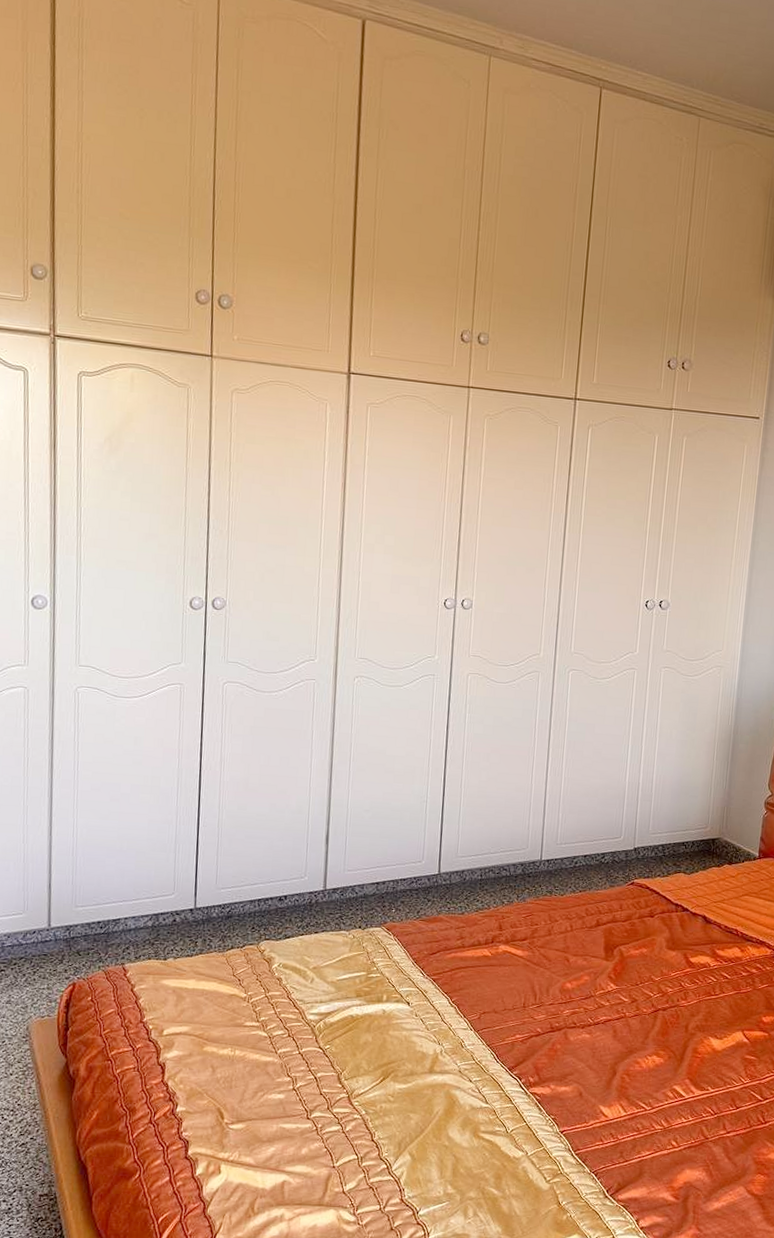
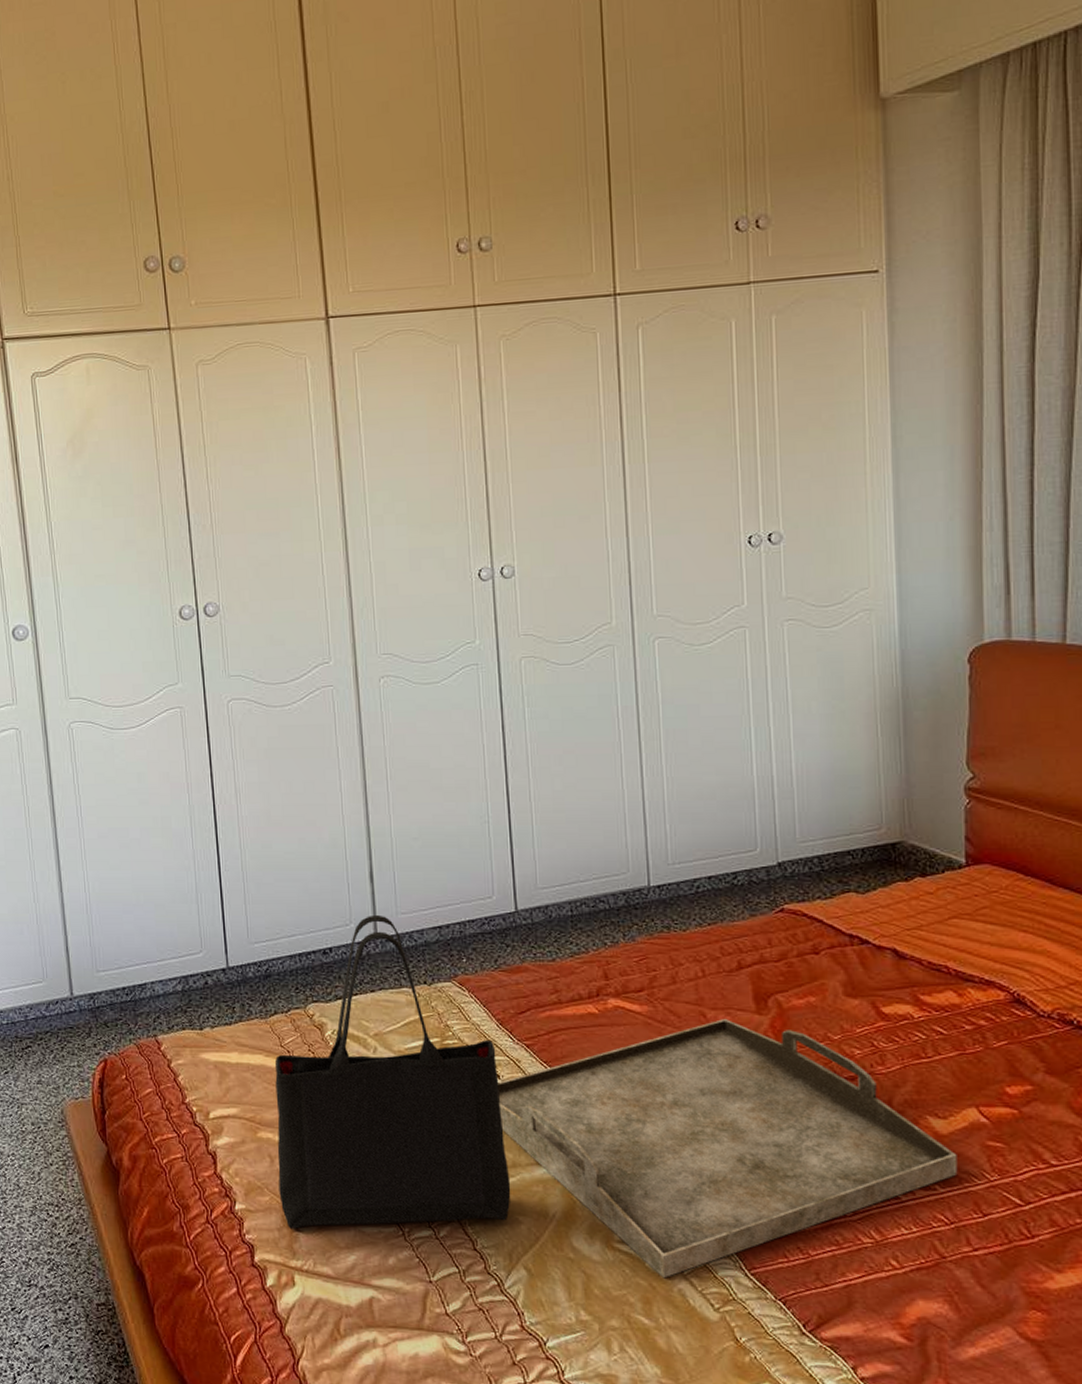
tote bag: none [216,870,409,1127] -> present [274,914,511,1230]
serving tray: none [405,962,725,1159] -> present [497,1018,958,1279]

